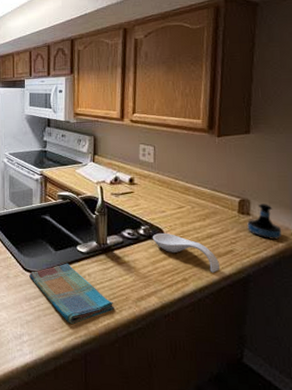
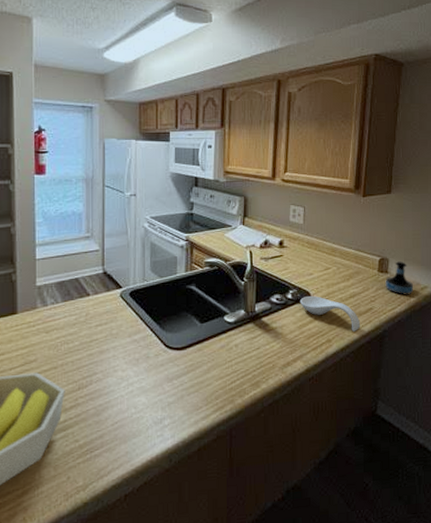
dish towel: present [29,263,114,324] -> none [172,335,261,400]

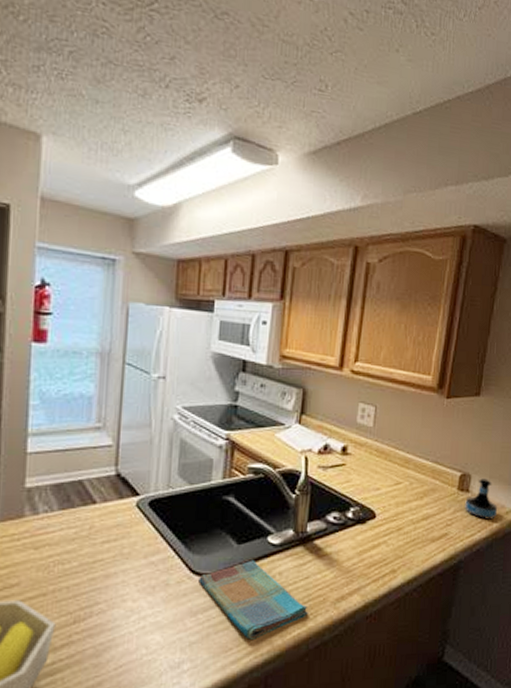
dish towel: none [172,335,261,400] -> present [198,559,308,640]
spoon rest: present [300,296,361,332] -> none [362,516,433,561]

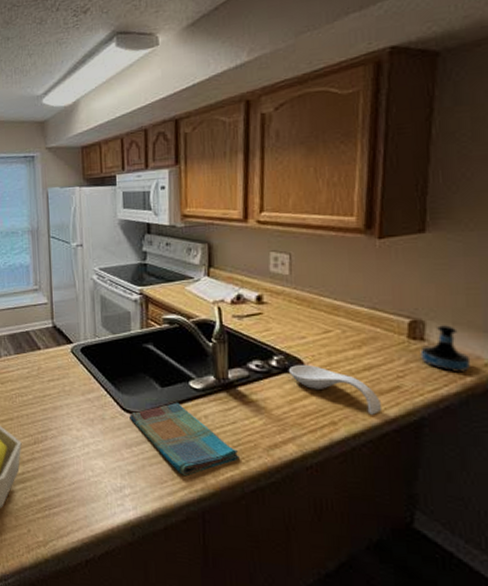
spoon rest: none [362,516,433,561] -> present [289,365,383,415]

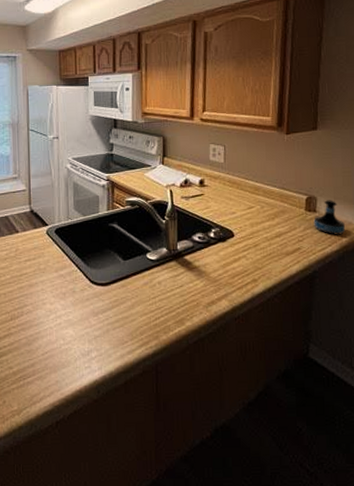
dish towel: present [129,402,239,476] -> none [97,272,185,335]
spoon rest: present [289,365,383,415] -> none [223,235,288,272]

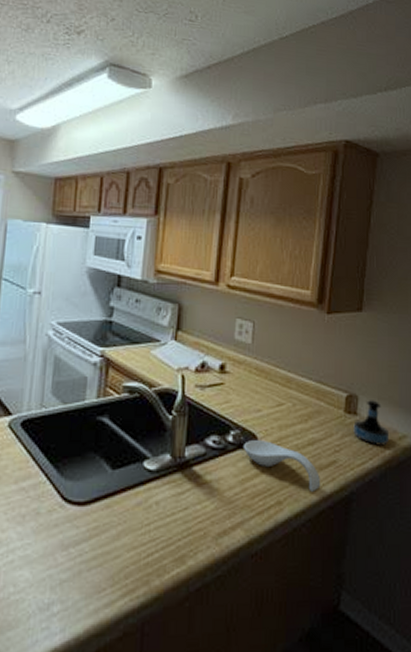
spoon rest: none [223,235,288,272] -> present [244,440,321,492]

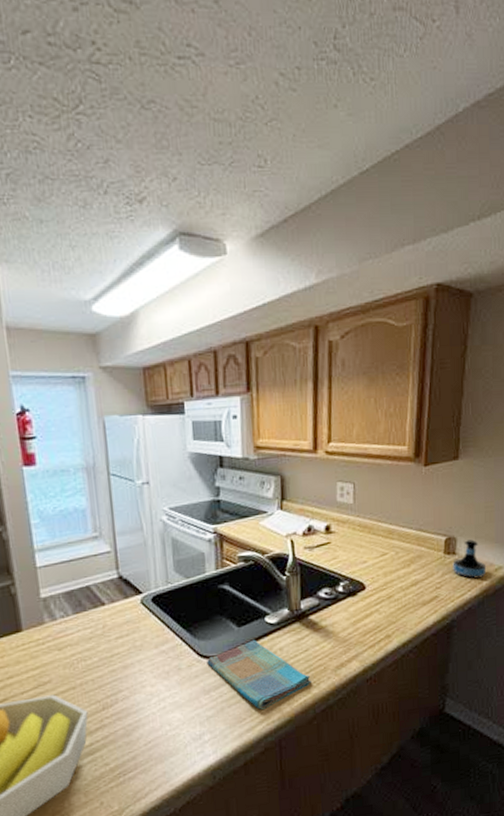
dish towel: none [71,487,188,579] -> present [207,639,311,710]
spoon rest: present [244,440,321,492] -> none [353,587,425,624]

